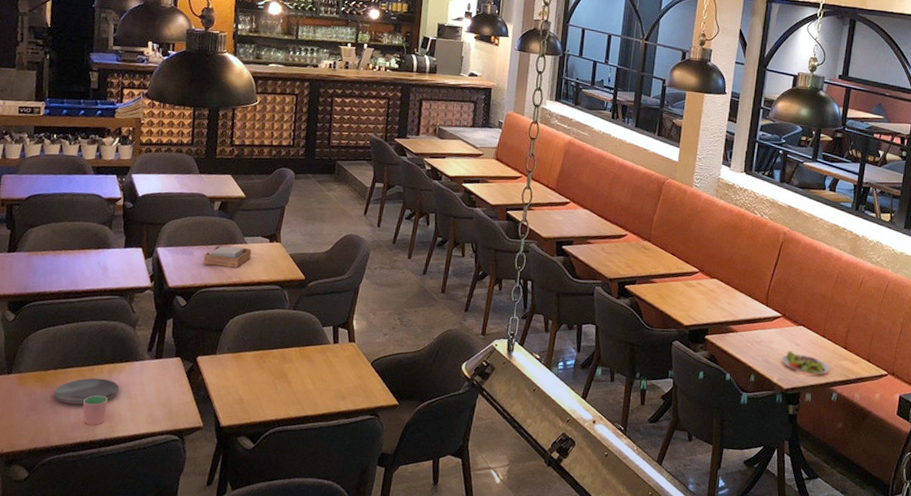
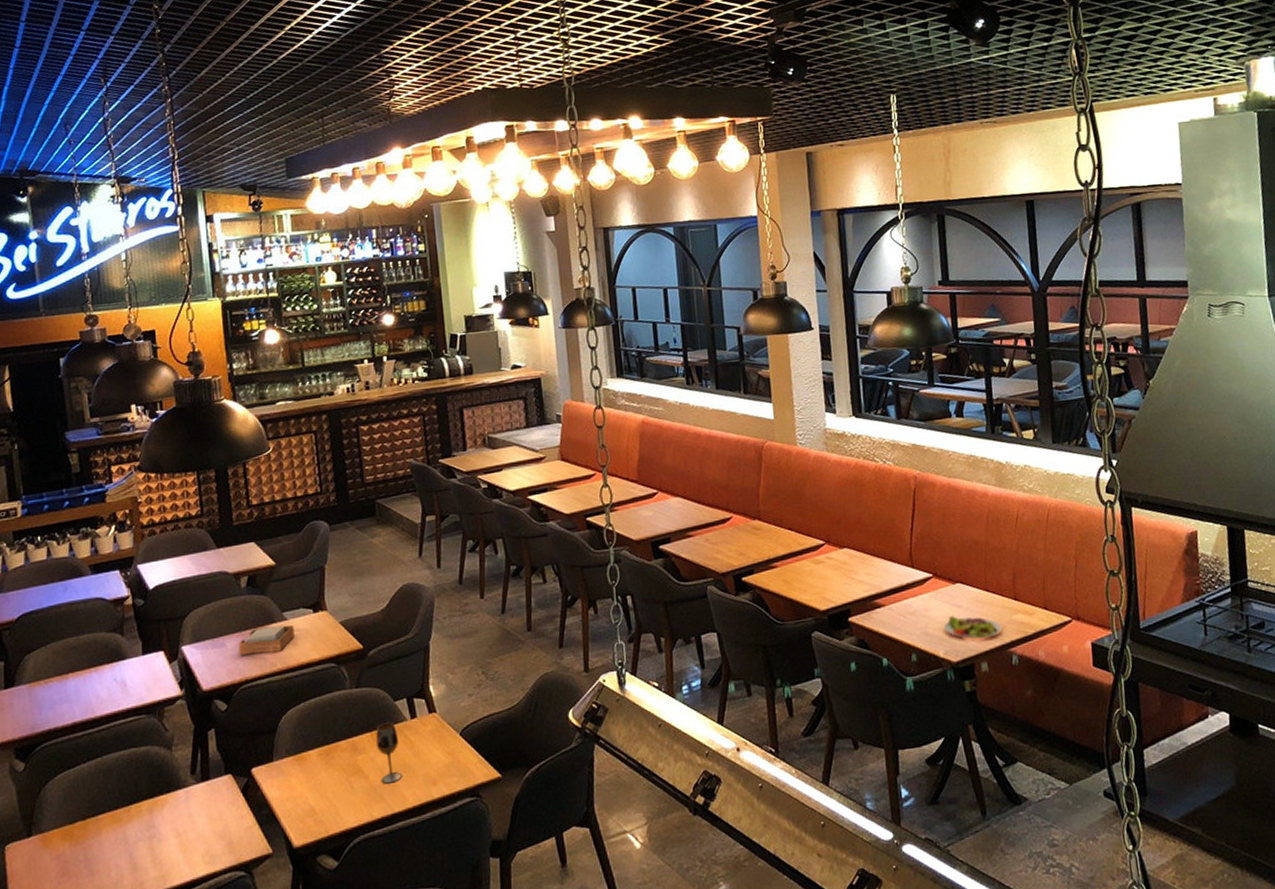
plate: present [53,378,120,405] -> none [86,818,165,859]
cup: present [82,395,108,426] -> none [124,839,155,881]
wine glass: none [300,342,321,392] -> present [375,722,402,784]

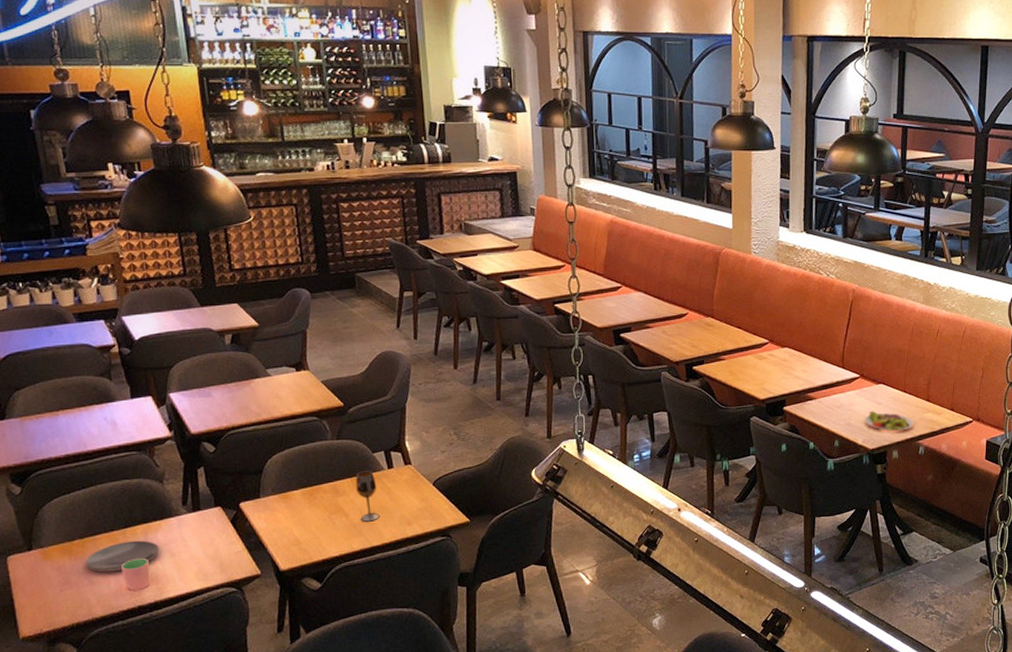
plate: none [86,818,165,859] -> present [85,540,160,572]
cup: none [124,839,155,881] -> present [121,557,151,591]
napkin holder: present [238,624,295,656] -> none [224,380,278,405]

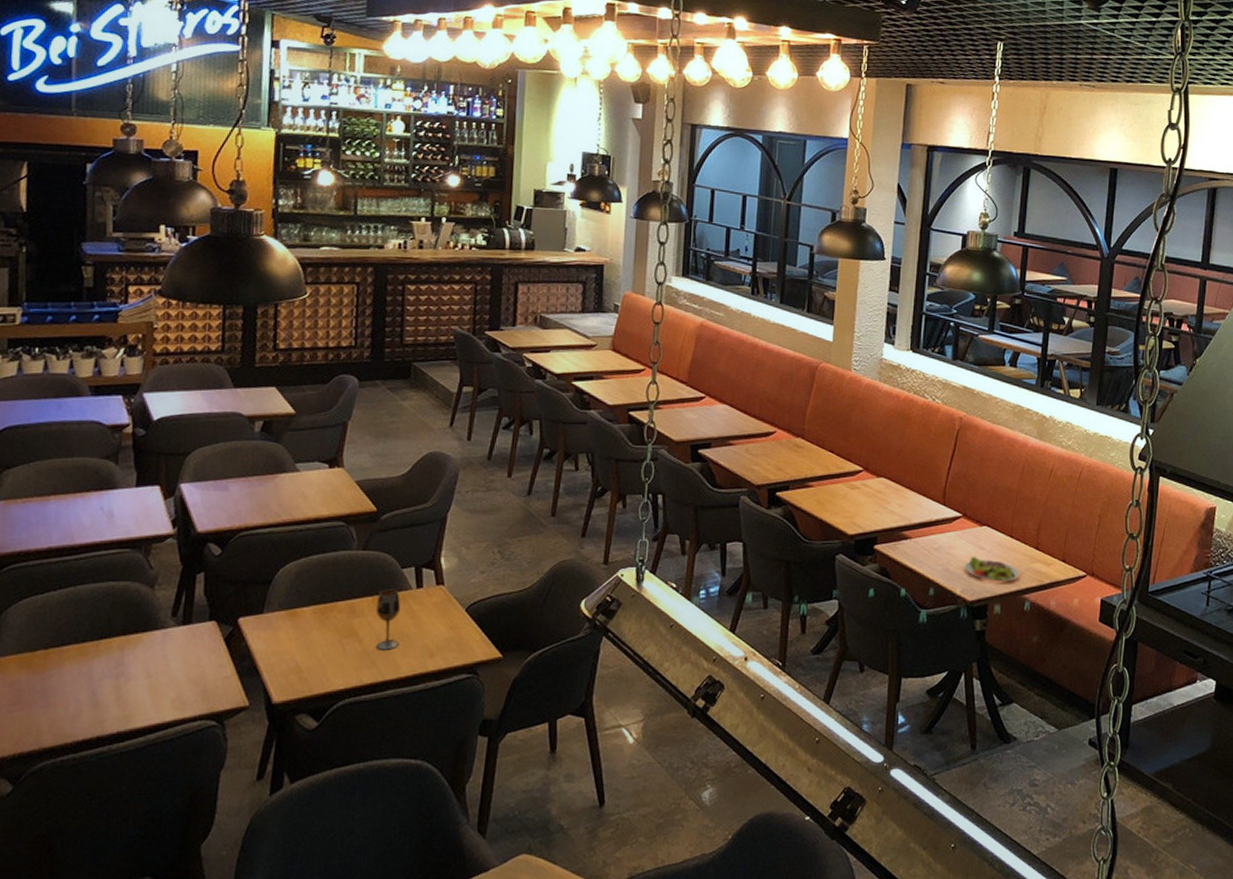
plate: present [85,540,160,572] -> none [44,655,135,692]
cup: present [121,557,151,591] -> none [85,677,120,718]

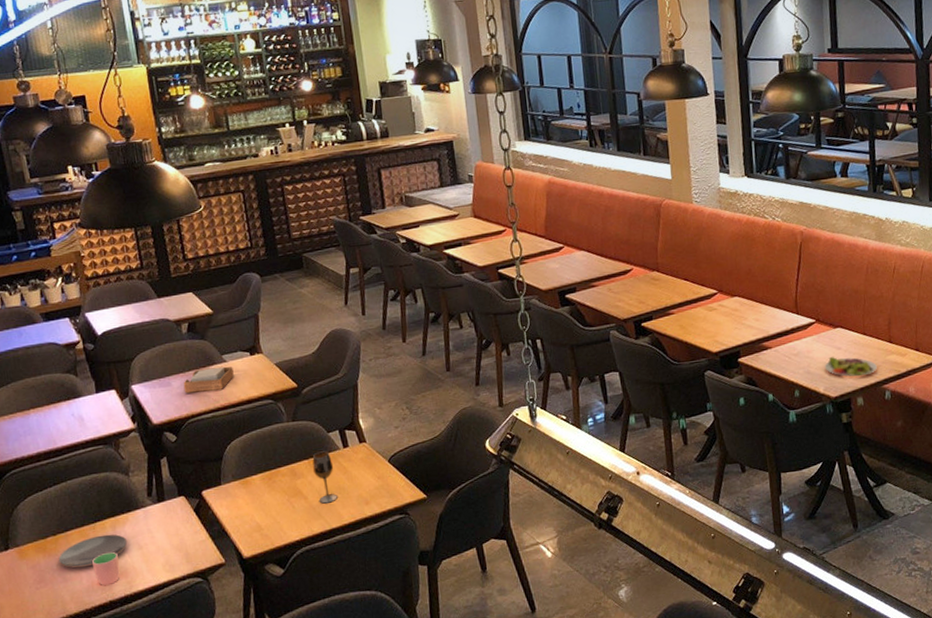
plate: none [44,655,135,692] -> present [58,534,128,568]
cup: none [85,677,120,718] -> present [92,551,120,586]
napkin holder: none [242,476,306,504] -> present [183,366,234,394]

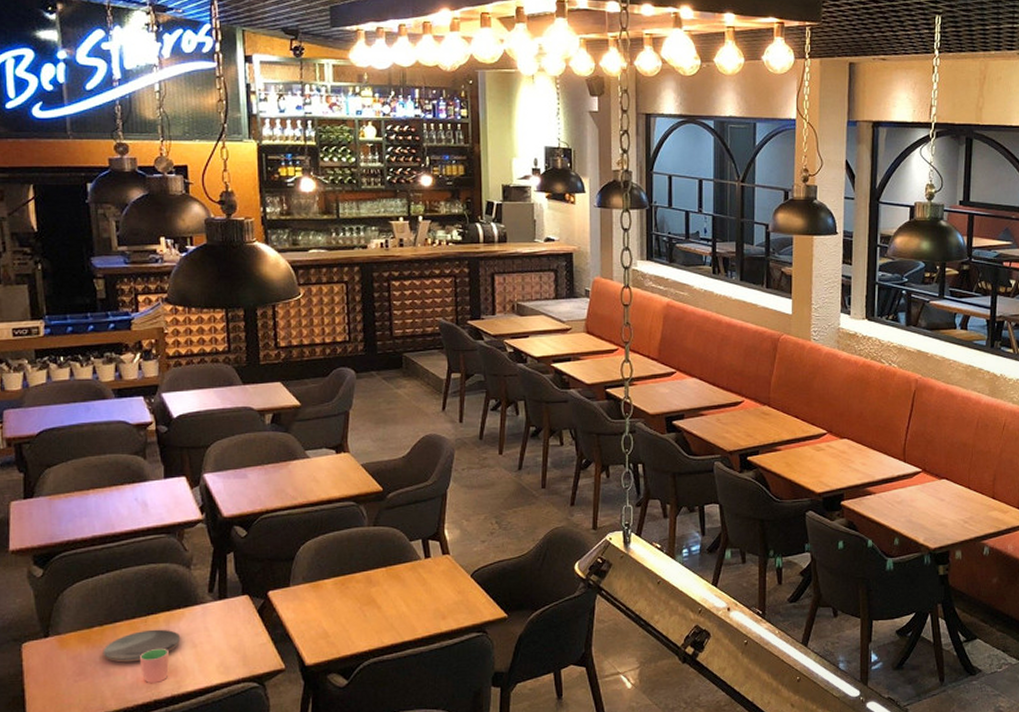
napkin holder: present [183,366,234,394] -> none [260,462,316,488]
wine glass: present [312,451,338,504] -> none [389,560,413,615]
salad plate: present [824,356,877,377] -> none [926,507,978,530]

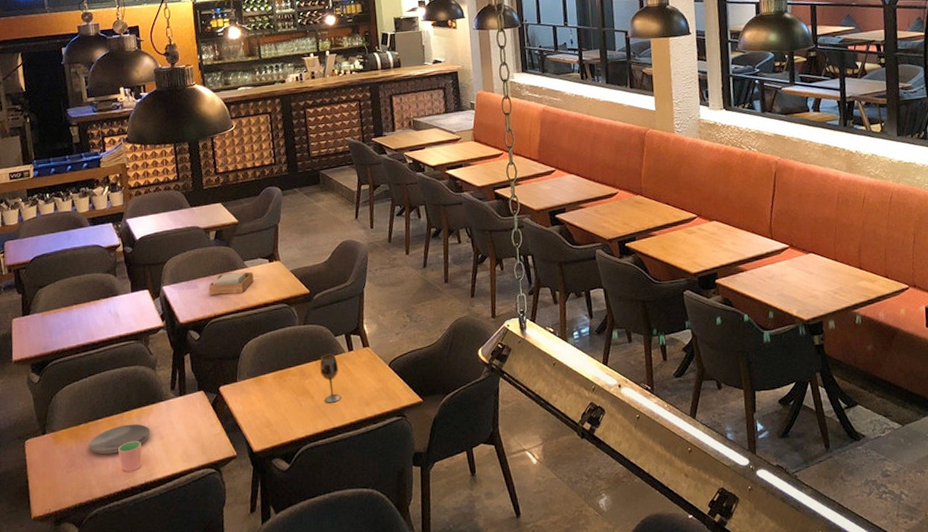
napkin holder: none [260,462,316,488] -> present [208,271,254,296]
wine glass: none [389,560,413,615] -> present [320,353,341,403]

